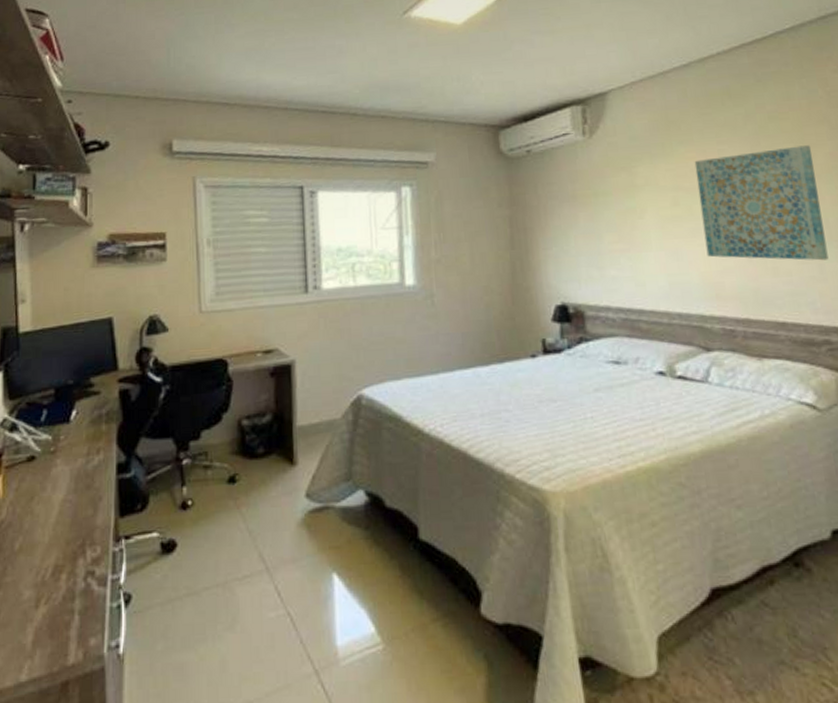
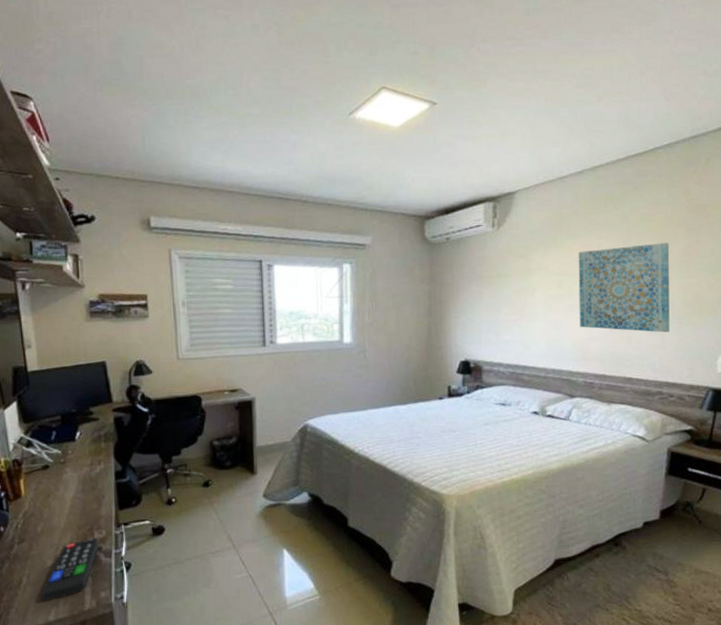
remote control: none [13,556,92,650] -> present [41,537,99,600]

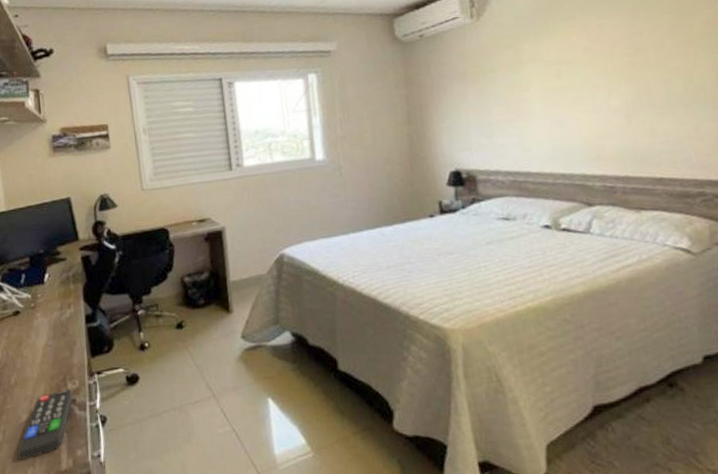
wall art: present [578,243,670,333] -> none [576,14,704,123]

